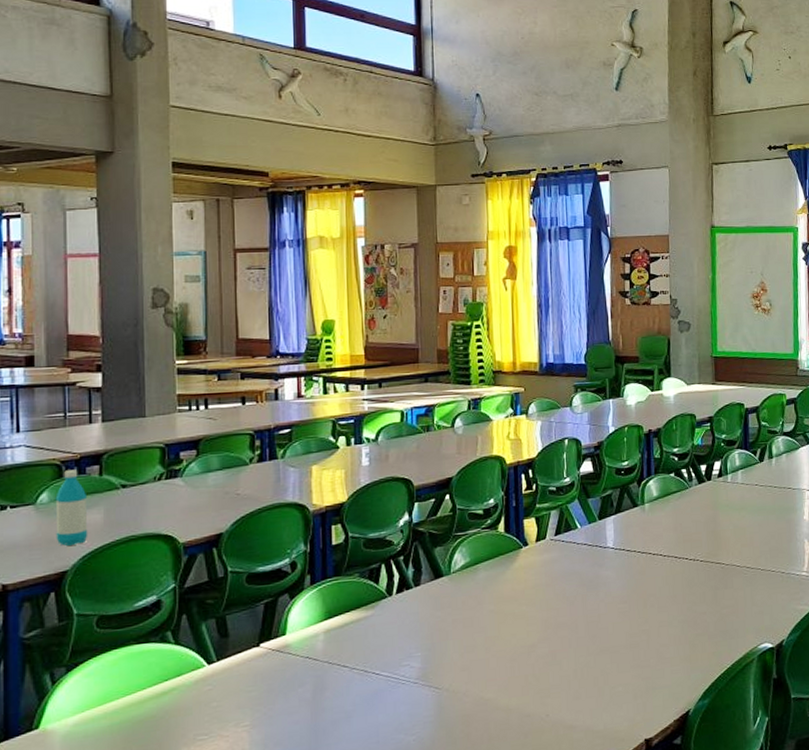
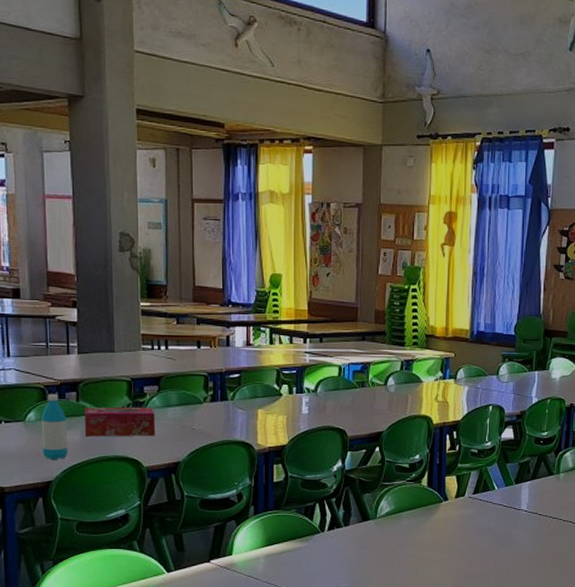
tissue box: none [109,474,194,515] -> present [85,407,156,437]

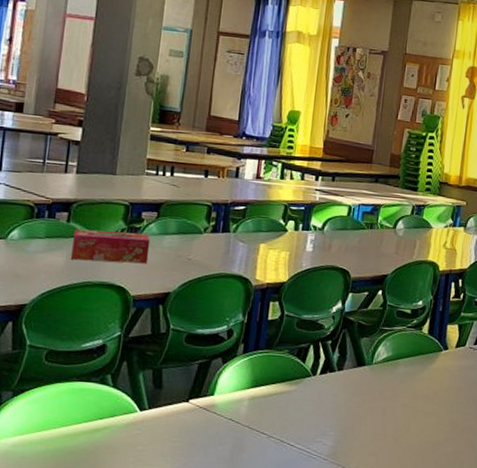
water bottle: present [41,394,68,461] -> none [20,212,54,283]

